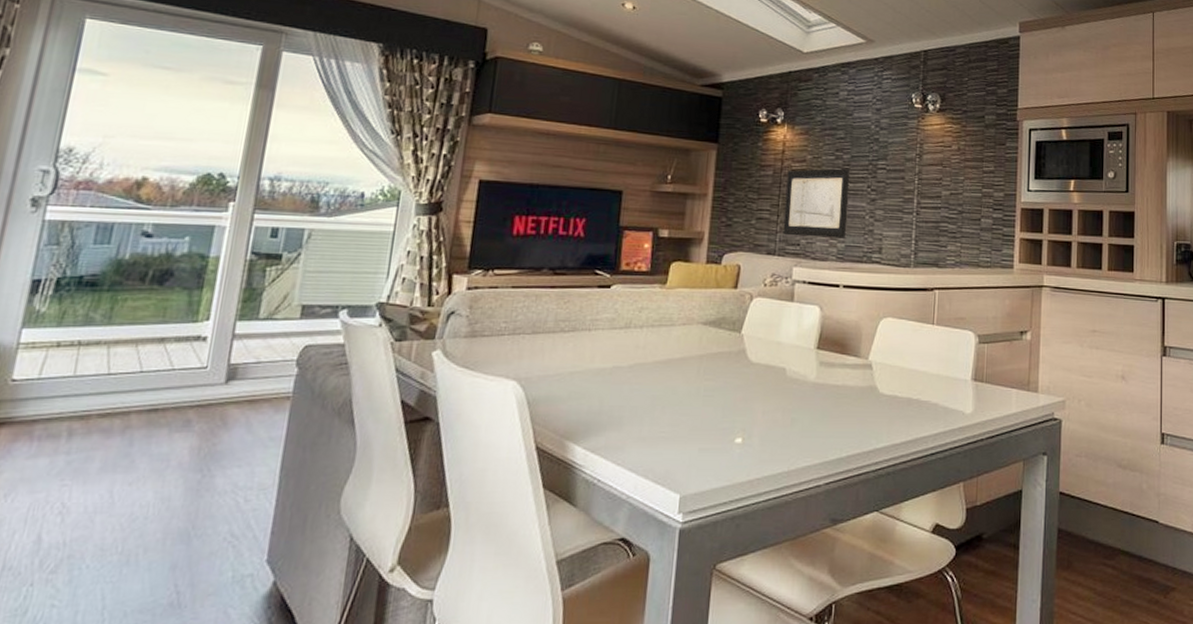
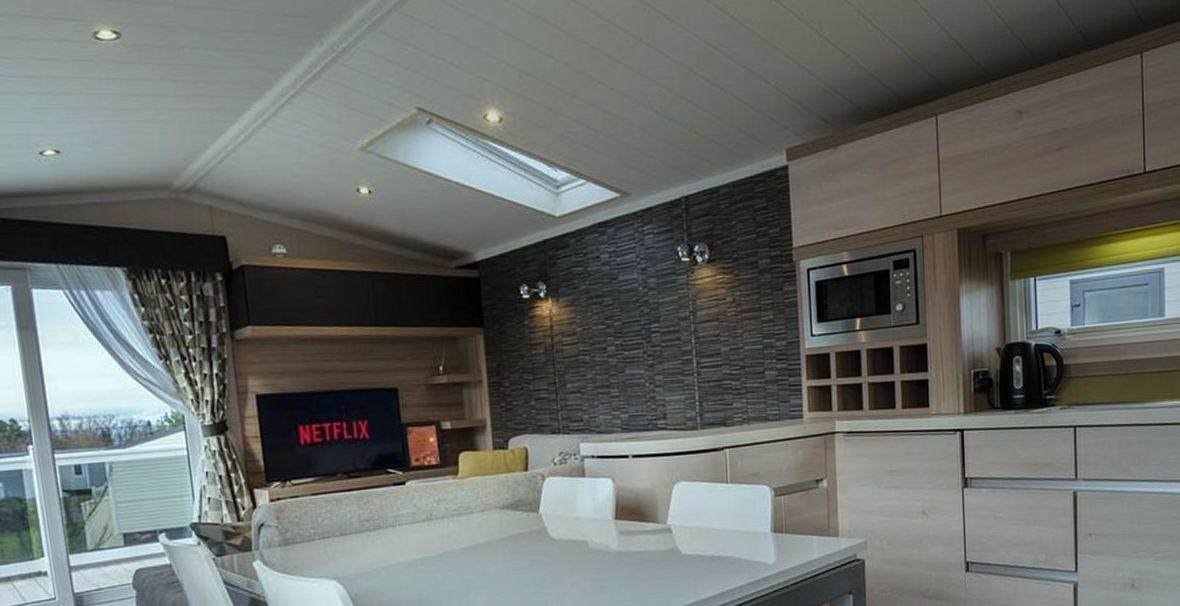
wall art: present [783,168,849,238] -> none [559,335,627,413]

